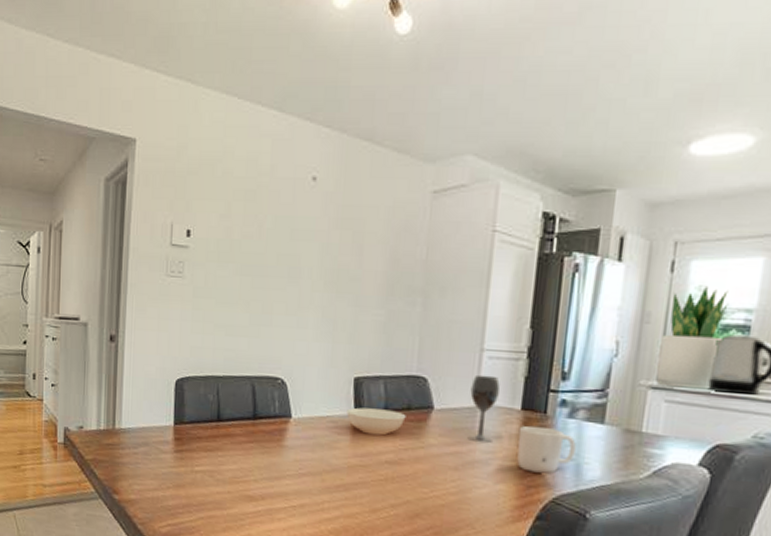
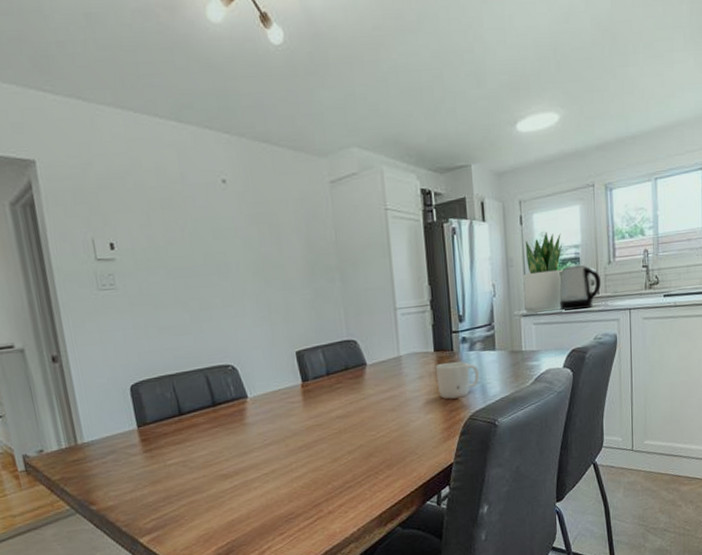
bowl: present [346,407,406,436] -> none [295,373,346,398]
wine glass: present [467,374,501,444] -> none [392,328,417,385]

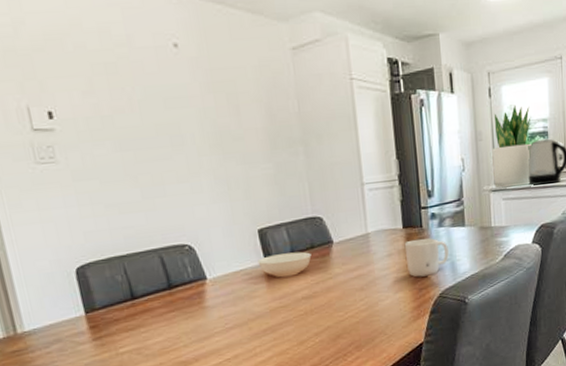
bowl: none [295,373,346,398] -> present [258,251,312,278]

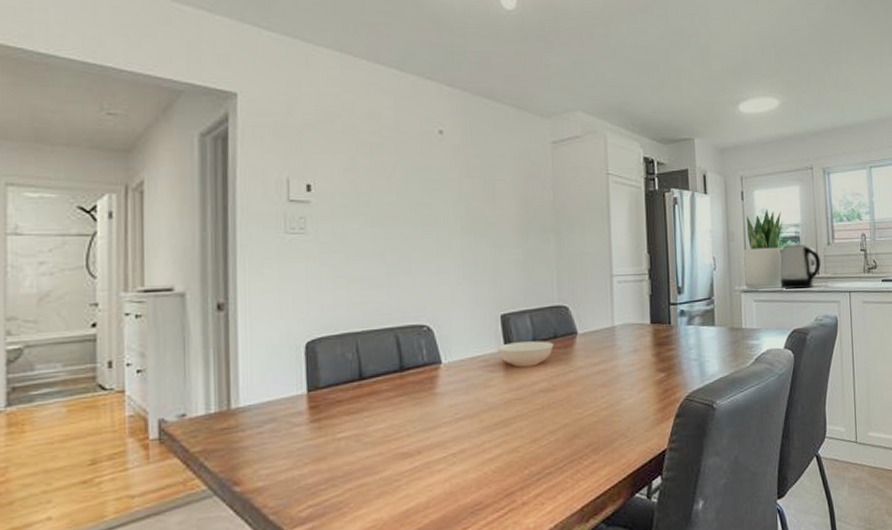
mug: present [404,238,449,278] -> none [651,335,697,377]

